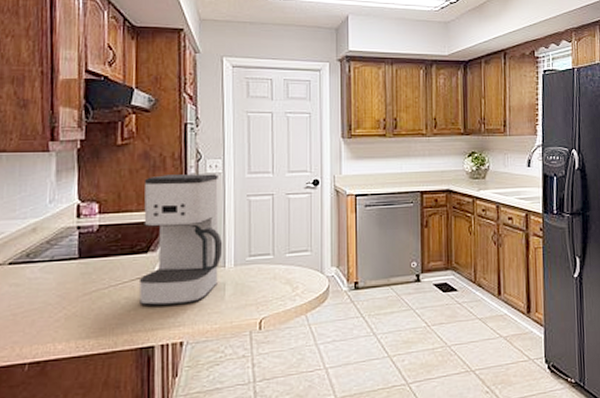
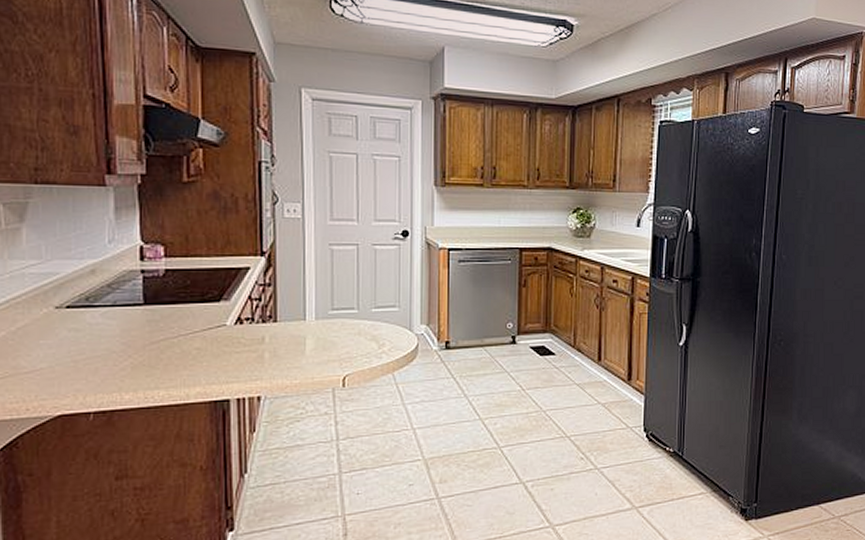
coffee maker: present [138,174,223,306] -> none [211,218,303,358]

